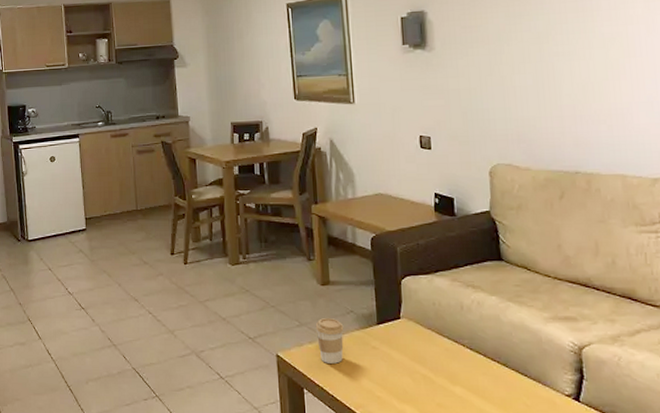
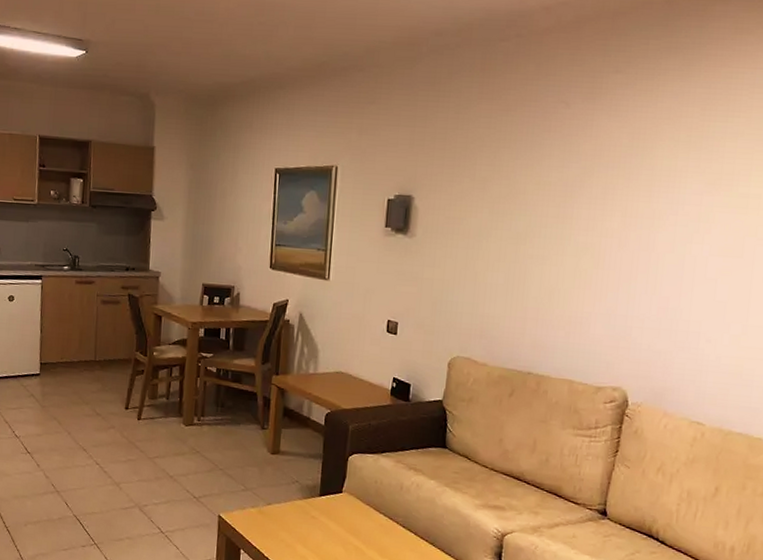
coffee cup: present [315,318,344,364] -> none [260,485,287,529]

